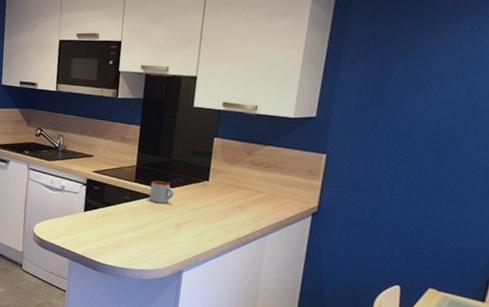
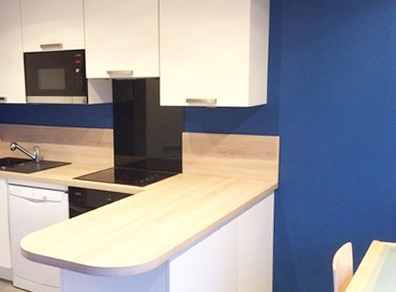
mug: present [150,180,174,204] -> none [129,179,152,201]

